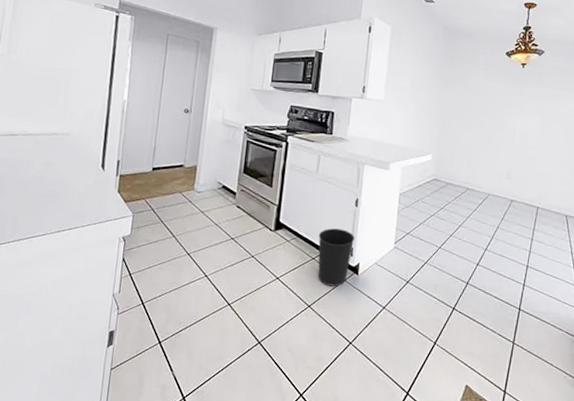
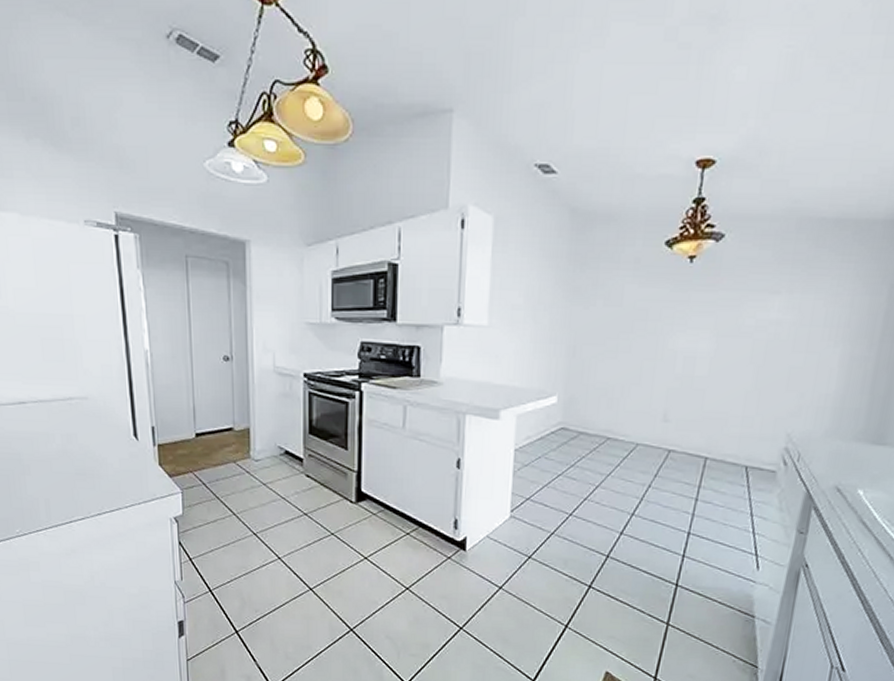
wastebasket: present [318,228,355,287] -> none [412,496,459,566]

